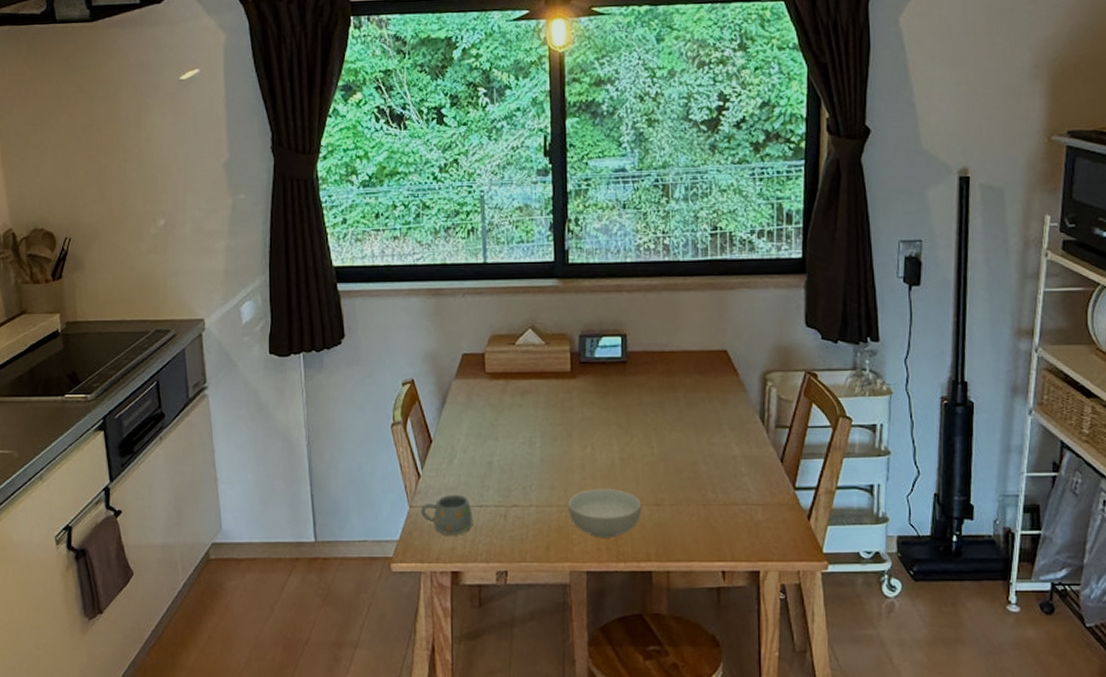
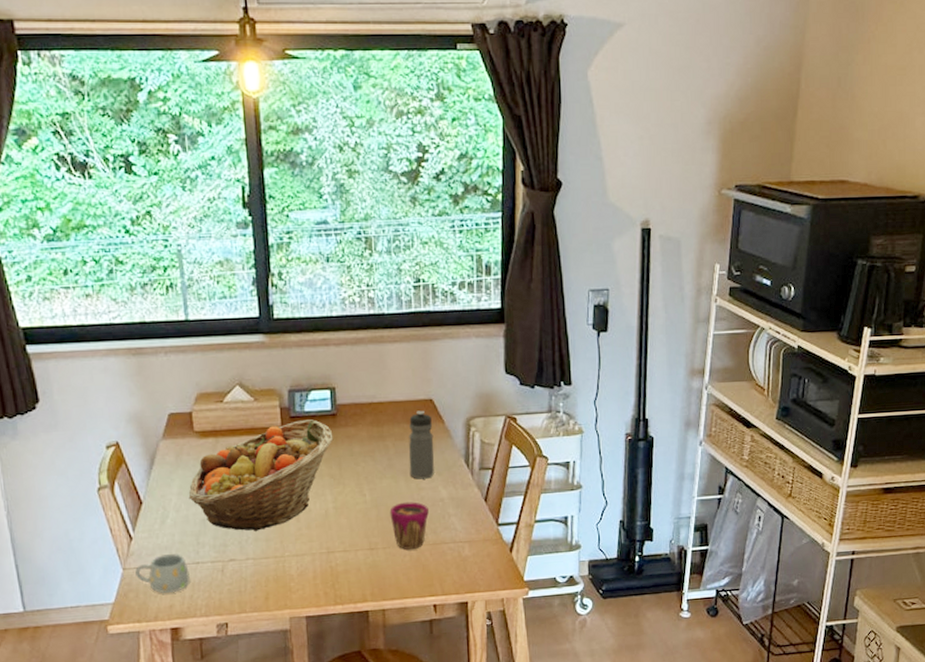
fruit basket: none [476,366,623,477] -> present [188,419,334,531]
cereal bowl: present [569,488,641,538] -> none [285,536,356,584]
cup: none [678,457,719,508] -> present [389,502,429,550]
water bottle: none [700,362,727,434] -> present [409,410,434,479]

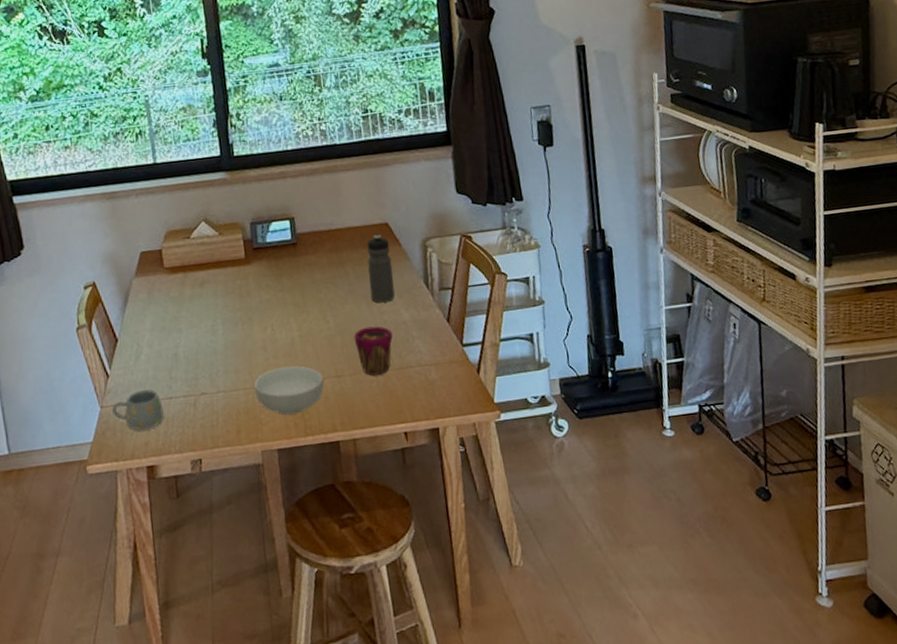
fruit basket: present [188,419,334,531] -> none [160,250,295,364]
cereal bowl: none [285,536,356,584] -> present [254,366,324,415]

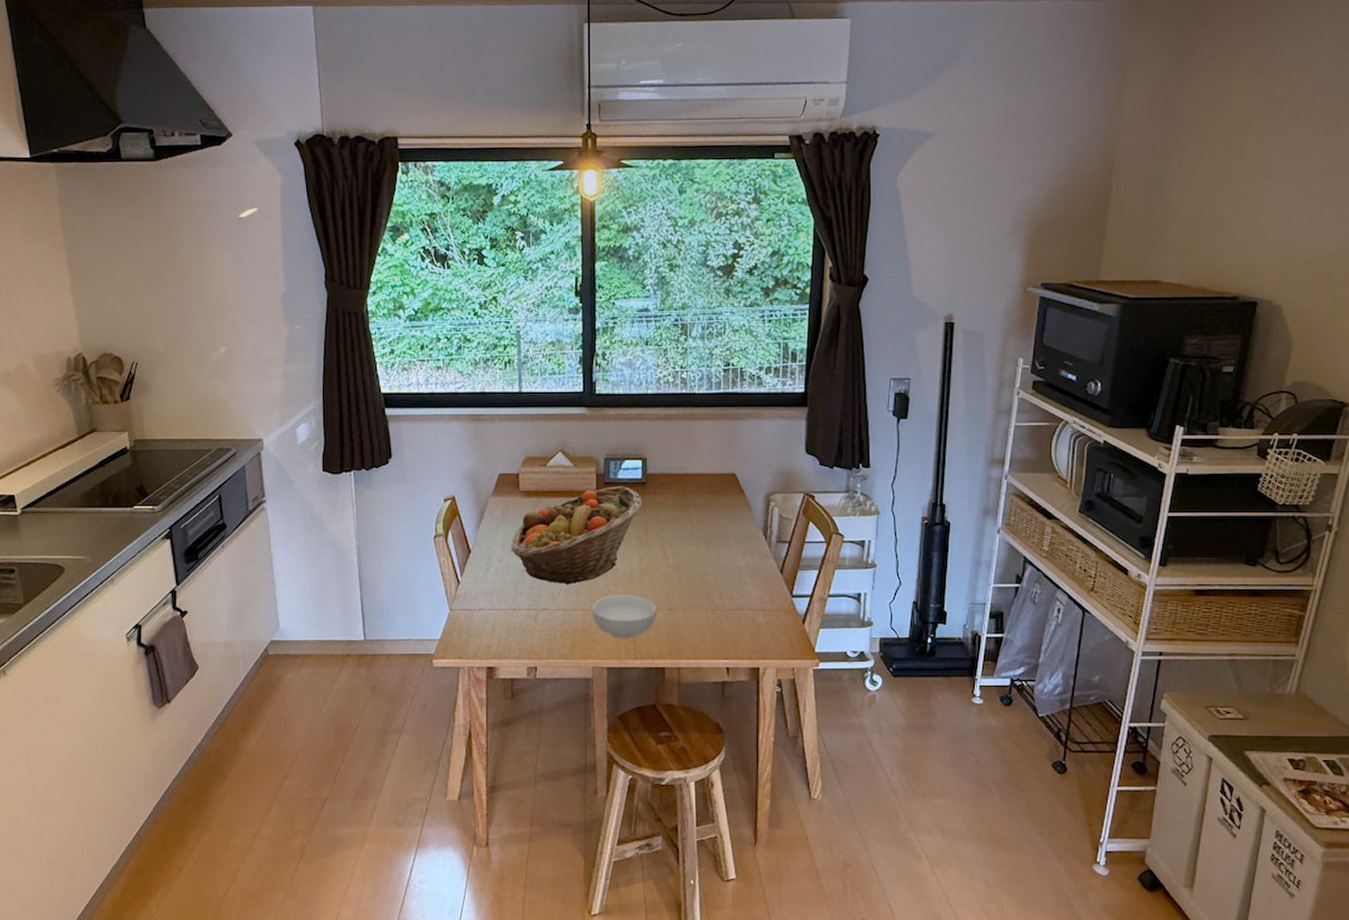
mug: present [112,390,164,430] -> none [460,600,507,634]
fruit basket: none [160,250,295,364] -> present [511,486,642,585]
cup: present [353,326,393,376] -> none [690,568,726,613]
water bottle: present [367,234,395,303] -> none [710,484,735,548]

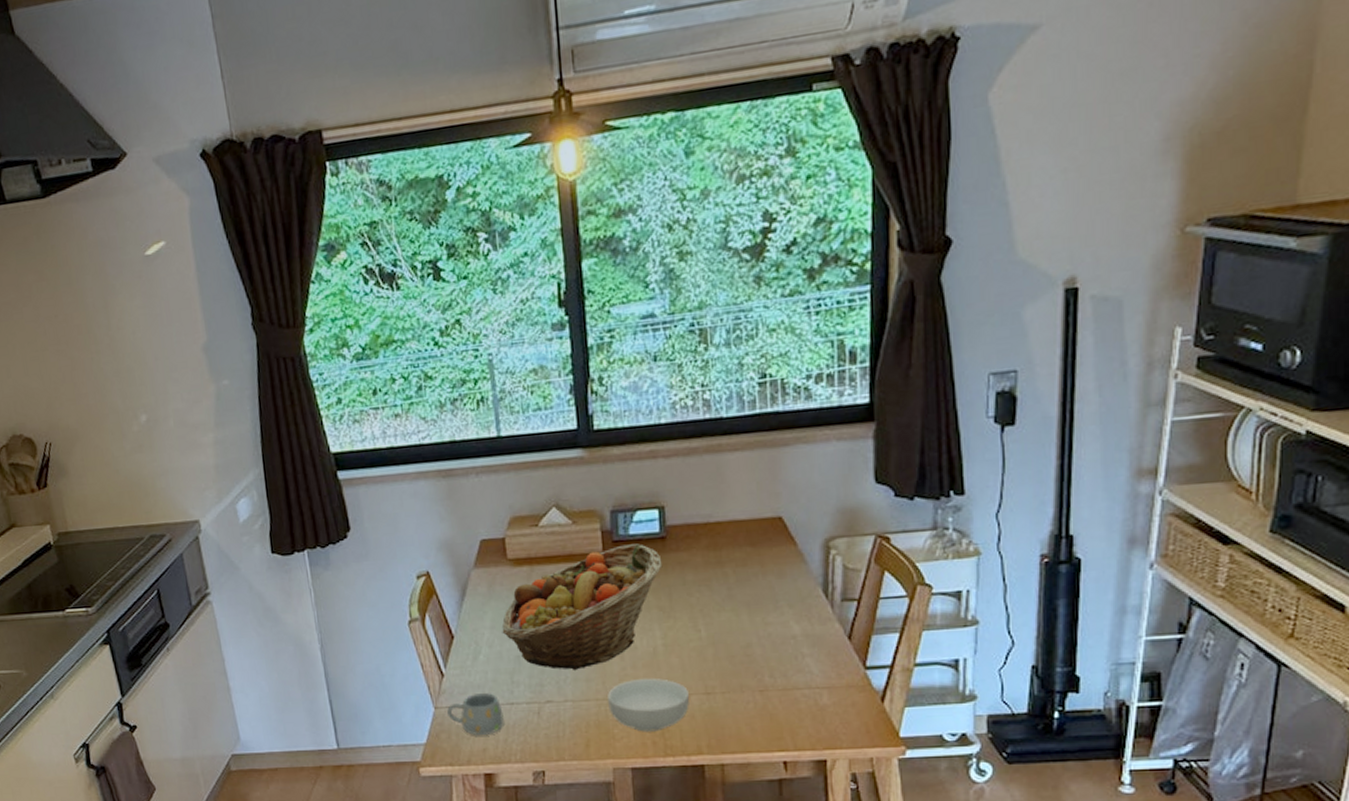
mug: none [460,600,507,634] -> present [447,693,504,735]

